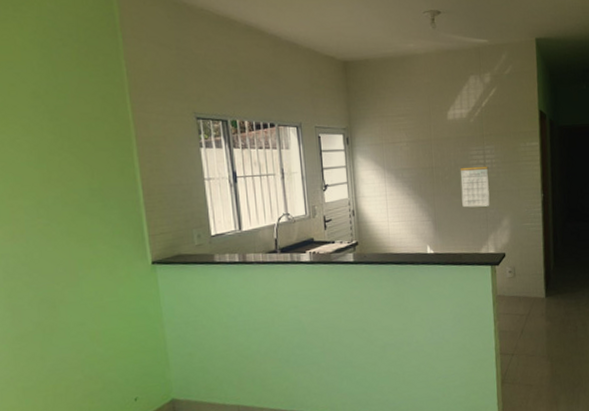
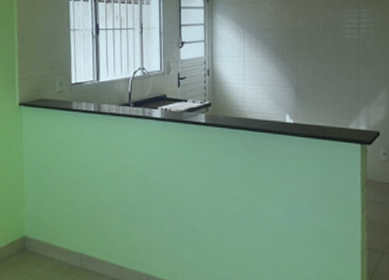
calendar: present [460,166,490,208] -> none [329,31,364,76]

